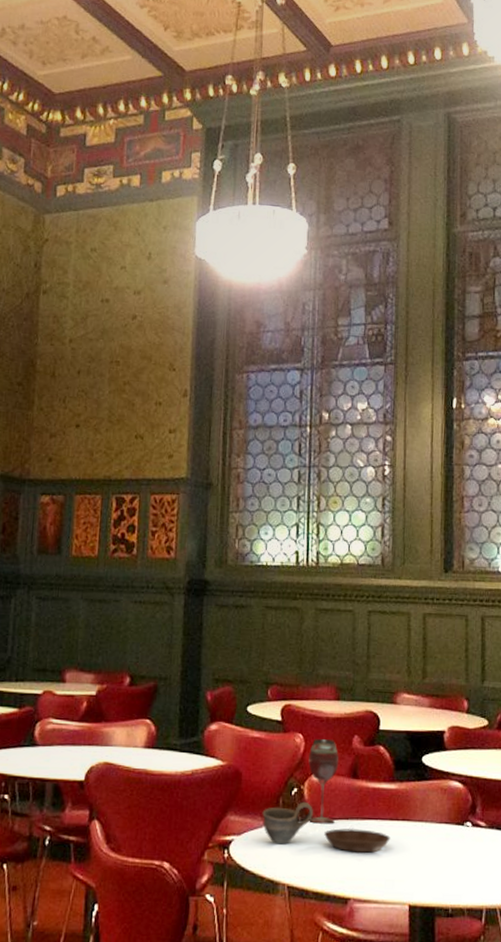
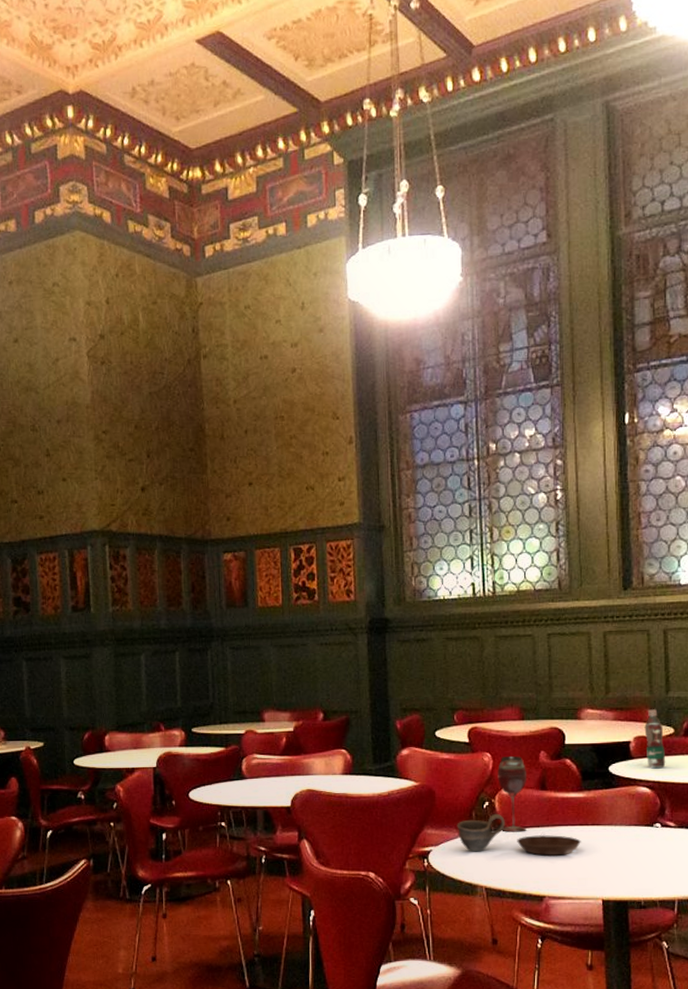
bottle: none [459,698,479,763] -> present [644,709,666,769]

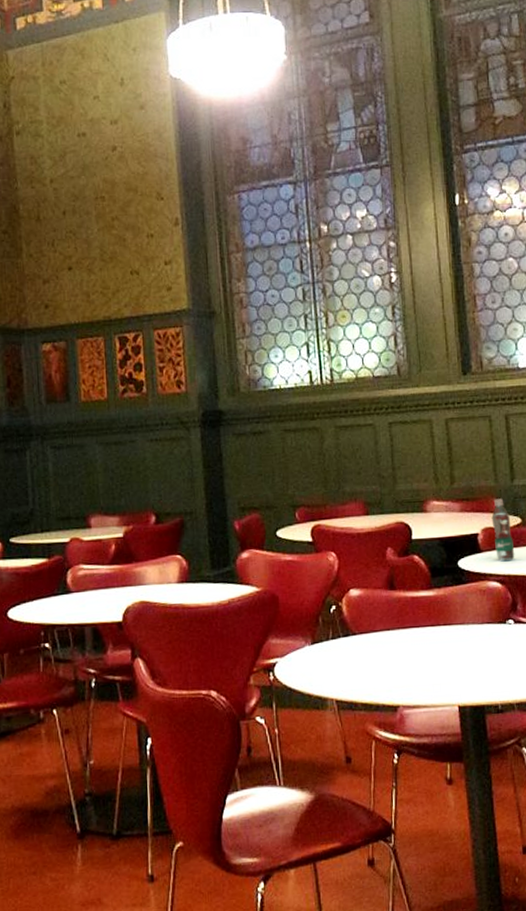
cup: present [457,813,505,852] -> none [303,617,354,662]
wineglass: present [498,756,527,832] -> none [343,554,376,638]
saucer: present [517,834,581,857] -> none [367,638,434,662]

